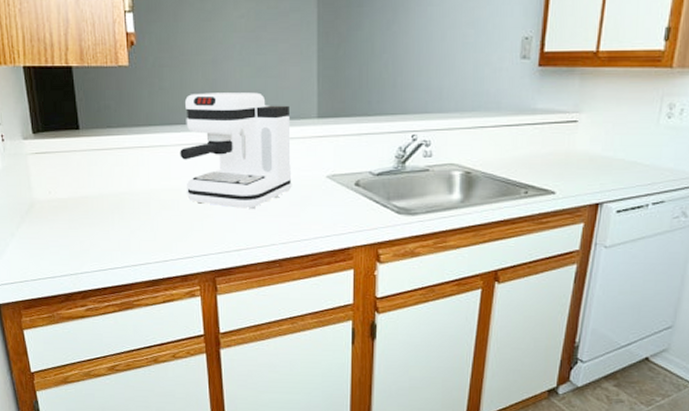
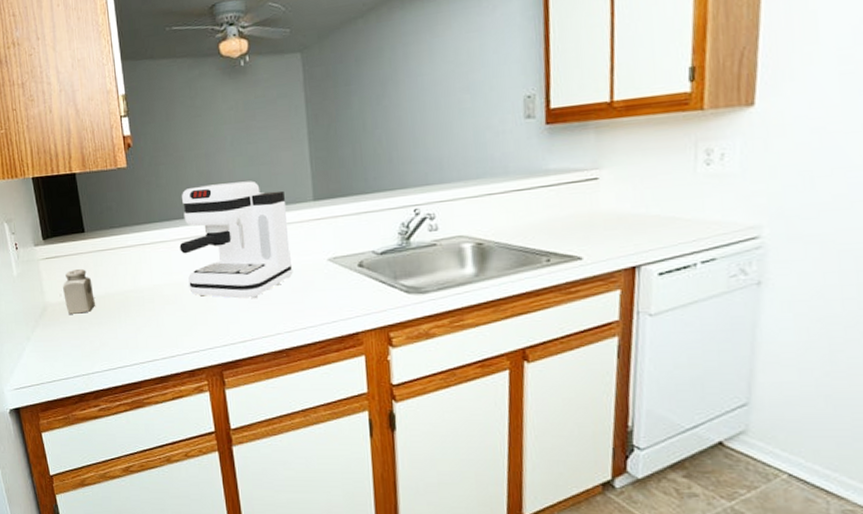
salt shaker: none [53,166,87,213] -> present [63,268,95,314]

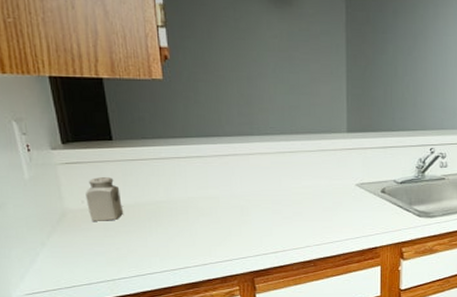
coffee maker: present [179,181,293,299] -> none [217,107,325,215]

